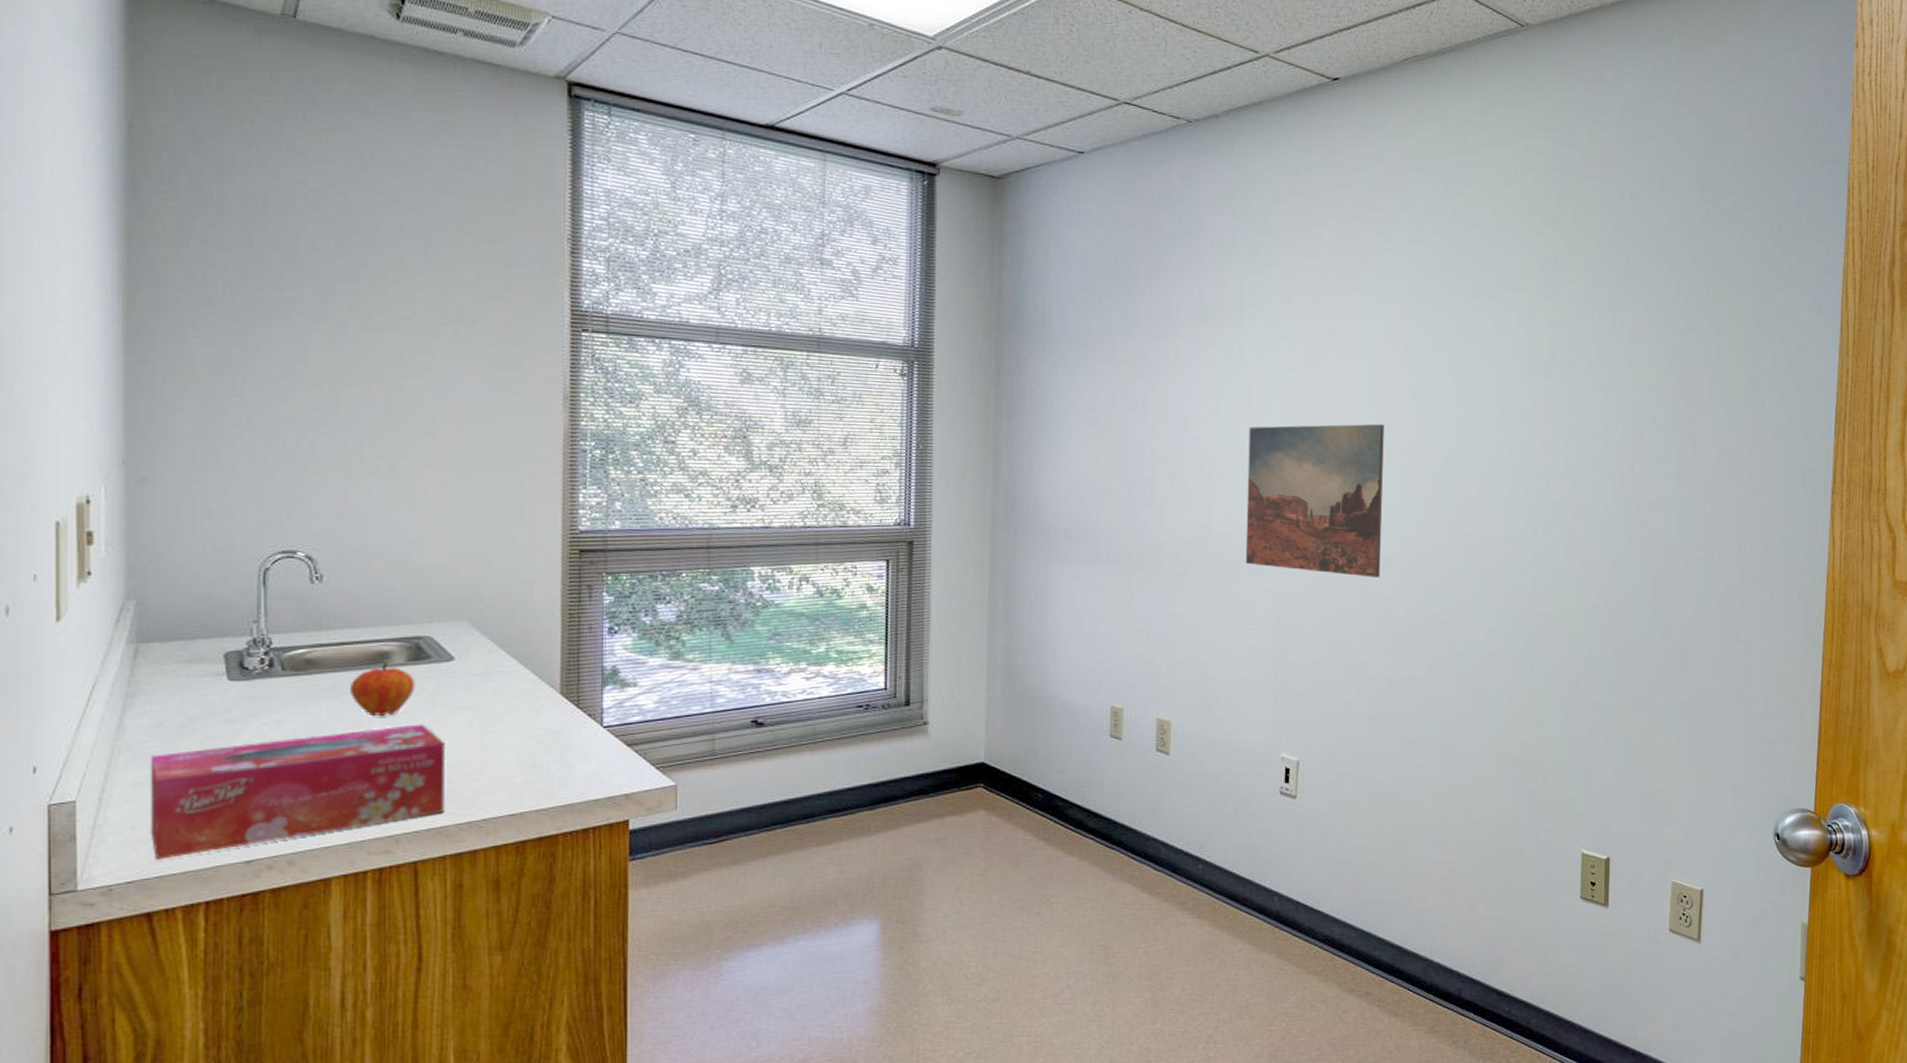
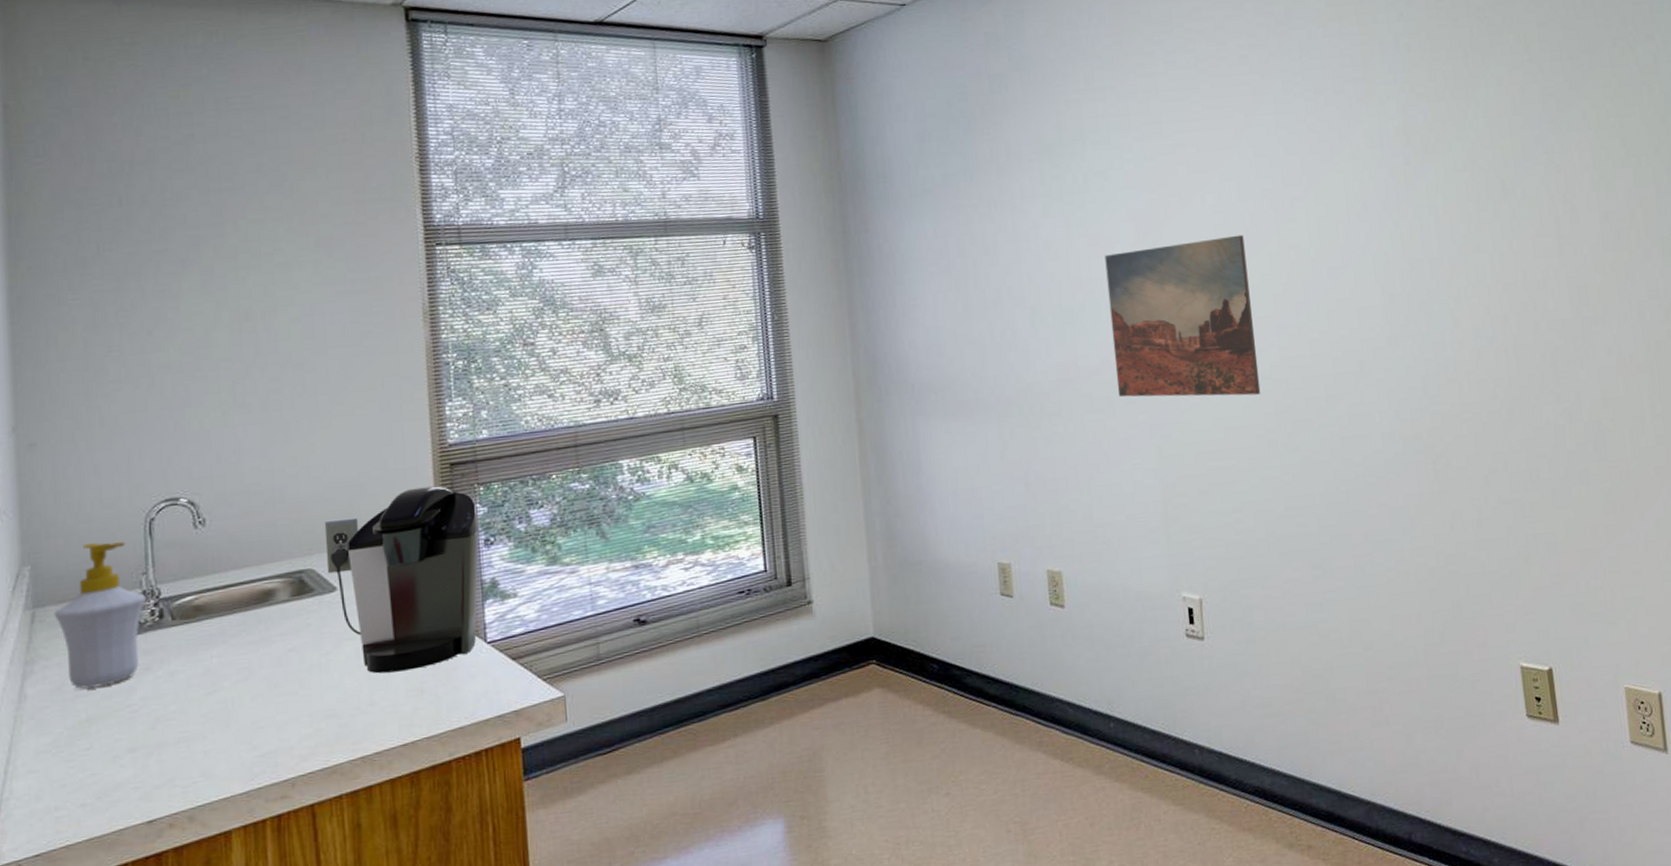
tissue box: present [150,724,446,859] -> none [51,660,337,829]
soap bottle: none [158,586,257,729] -> present [53,541,147,689]
fruit: present [350,660,415,717] -> none [238,598,301,658]
coffee maker: none [445,570,604,745] -> present [324,486,479,674]

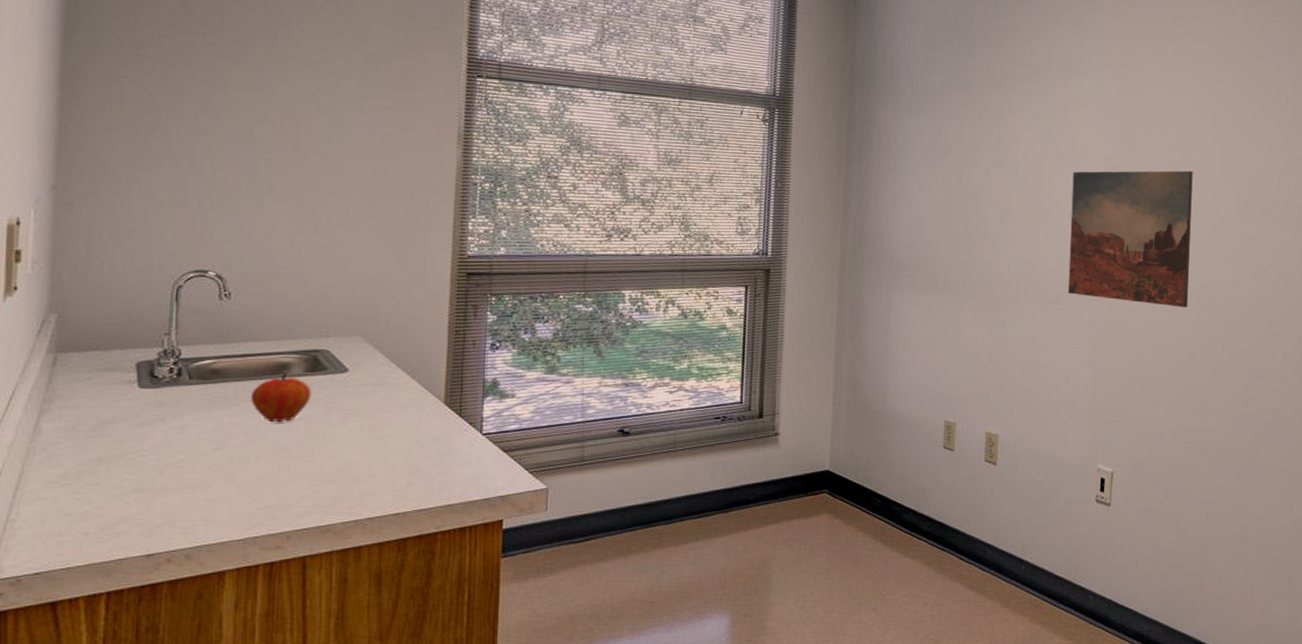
soap bottle: present [53,541,147,689] -> none [75,301,167,432]
fruit: none [238,598,301,658] -> present [251,371,312,423]
coffee maker: present [324,486,479,674] -> none [341,290,487,450]

